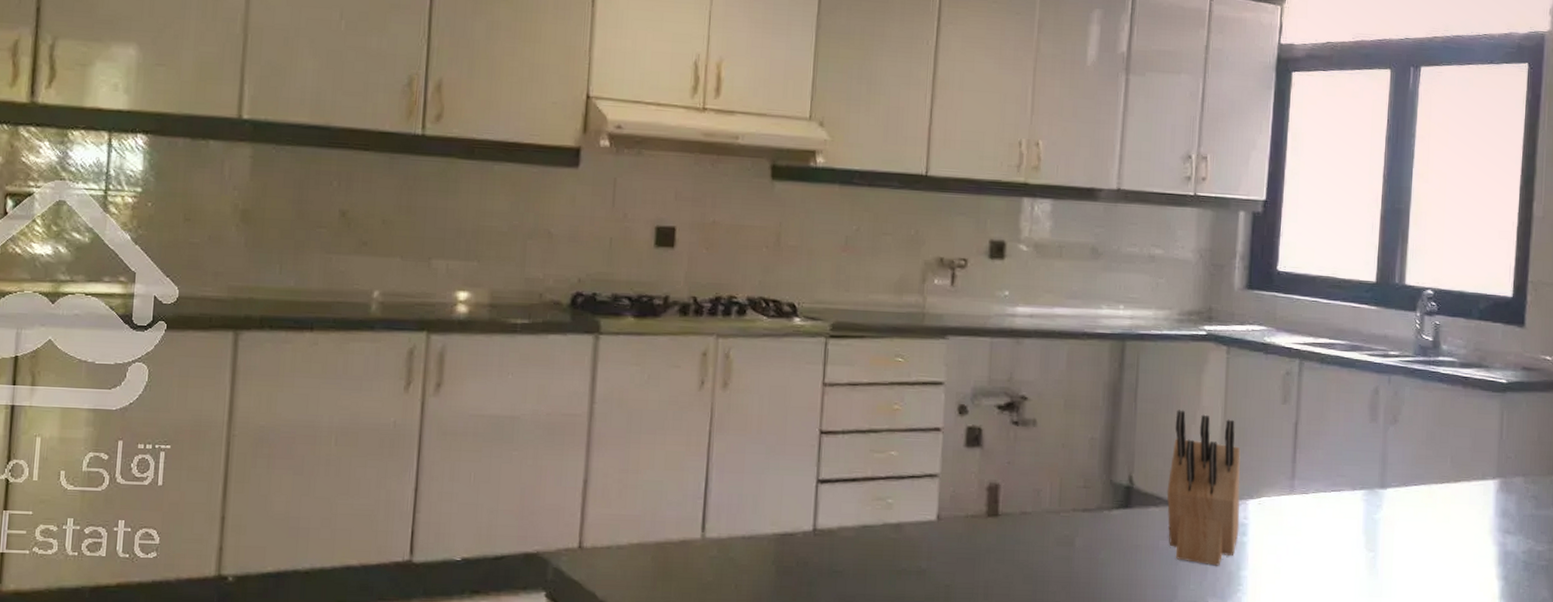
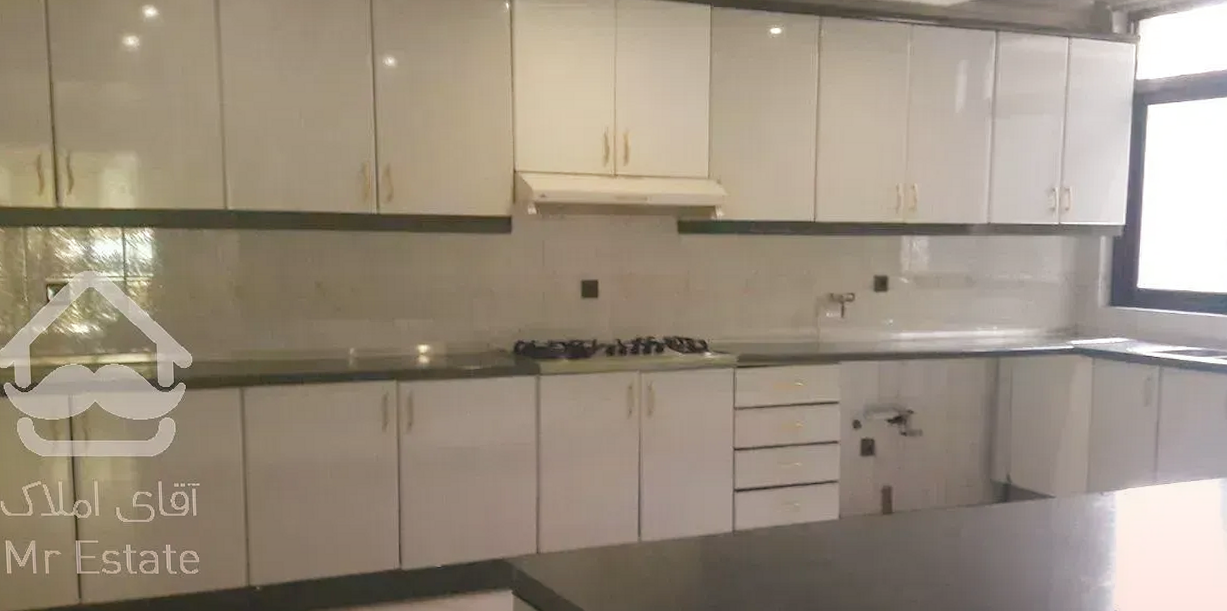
knife block: present [1167,409,1241,566] -> none [1041,415,1108,549]

